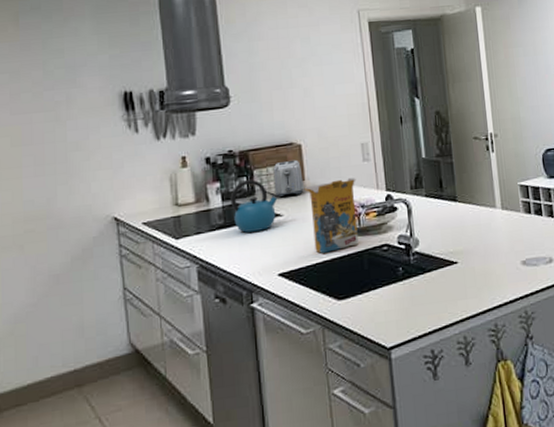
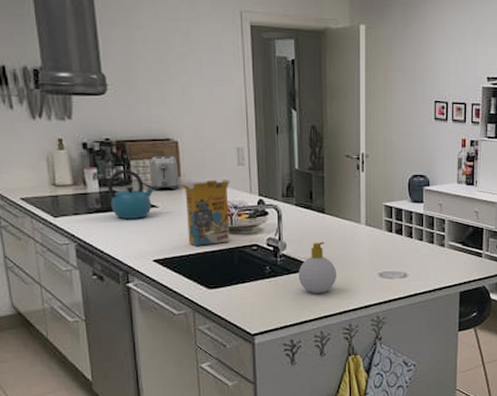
soap bottle: none [433,233,477,293] -> present [298,242,337,293]

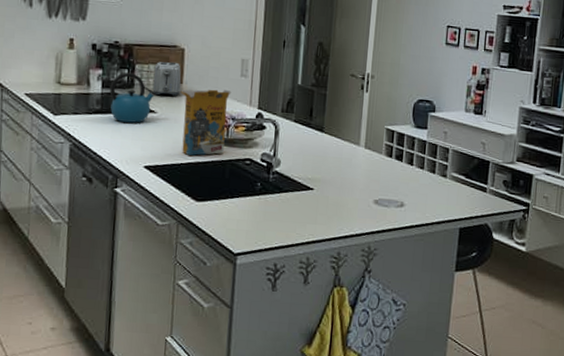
soap bottle: present [298,242,337,293] -> none [289,161,330,216]

